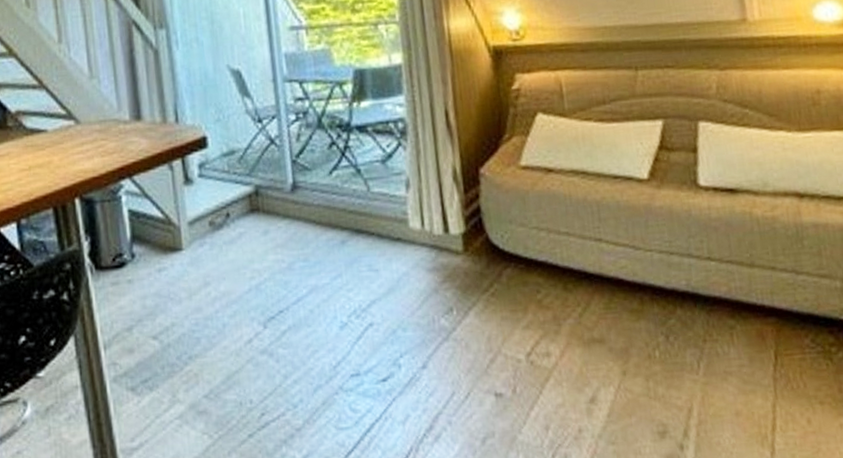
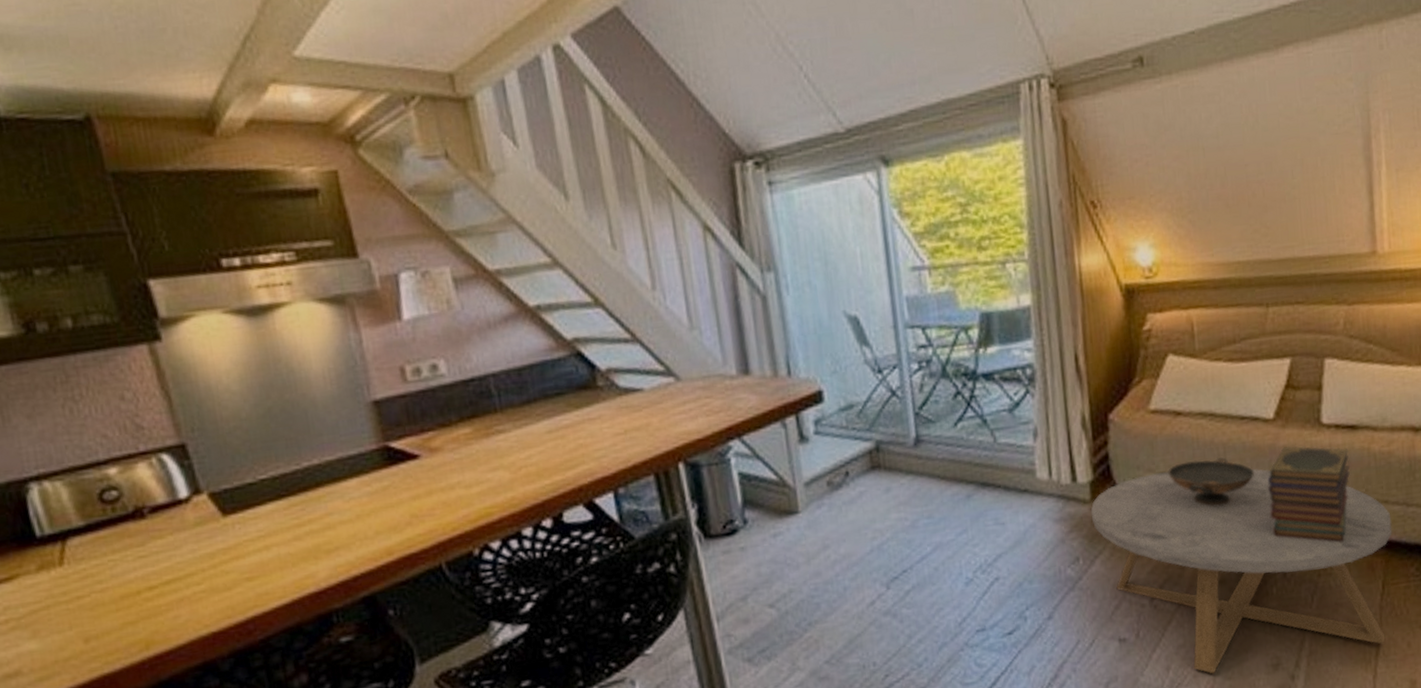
coffee table: none [463,227,782,437] -> present [1090,469,1393,674]
decorative bowl: none [541,214,631,264] -> present [1168,457,1255,506]
book stack: none [645,207,732,309] -> present [1268,446,1351,543]

